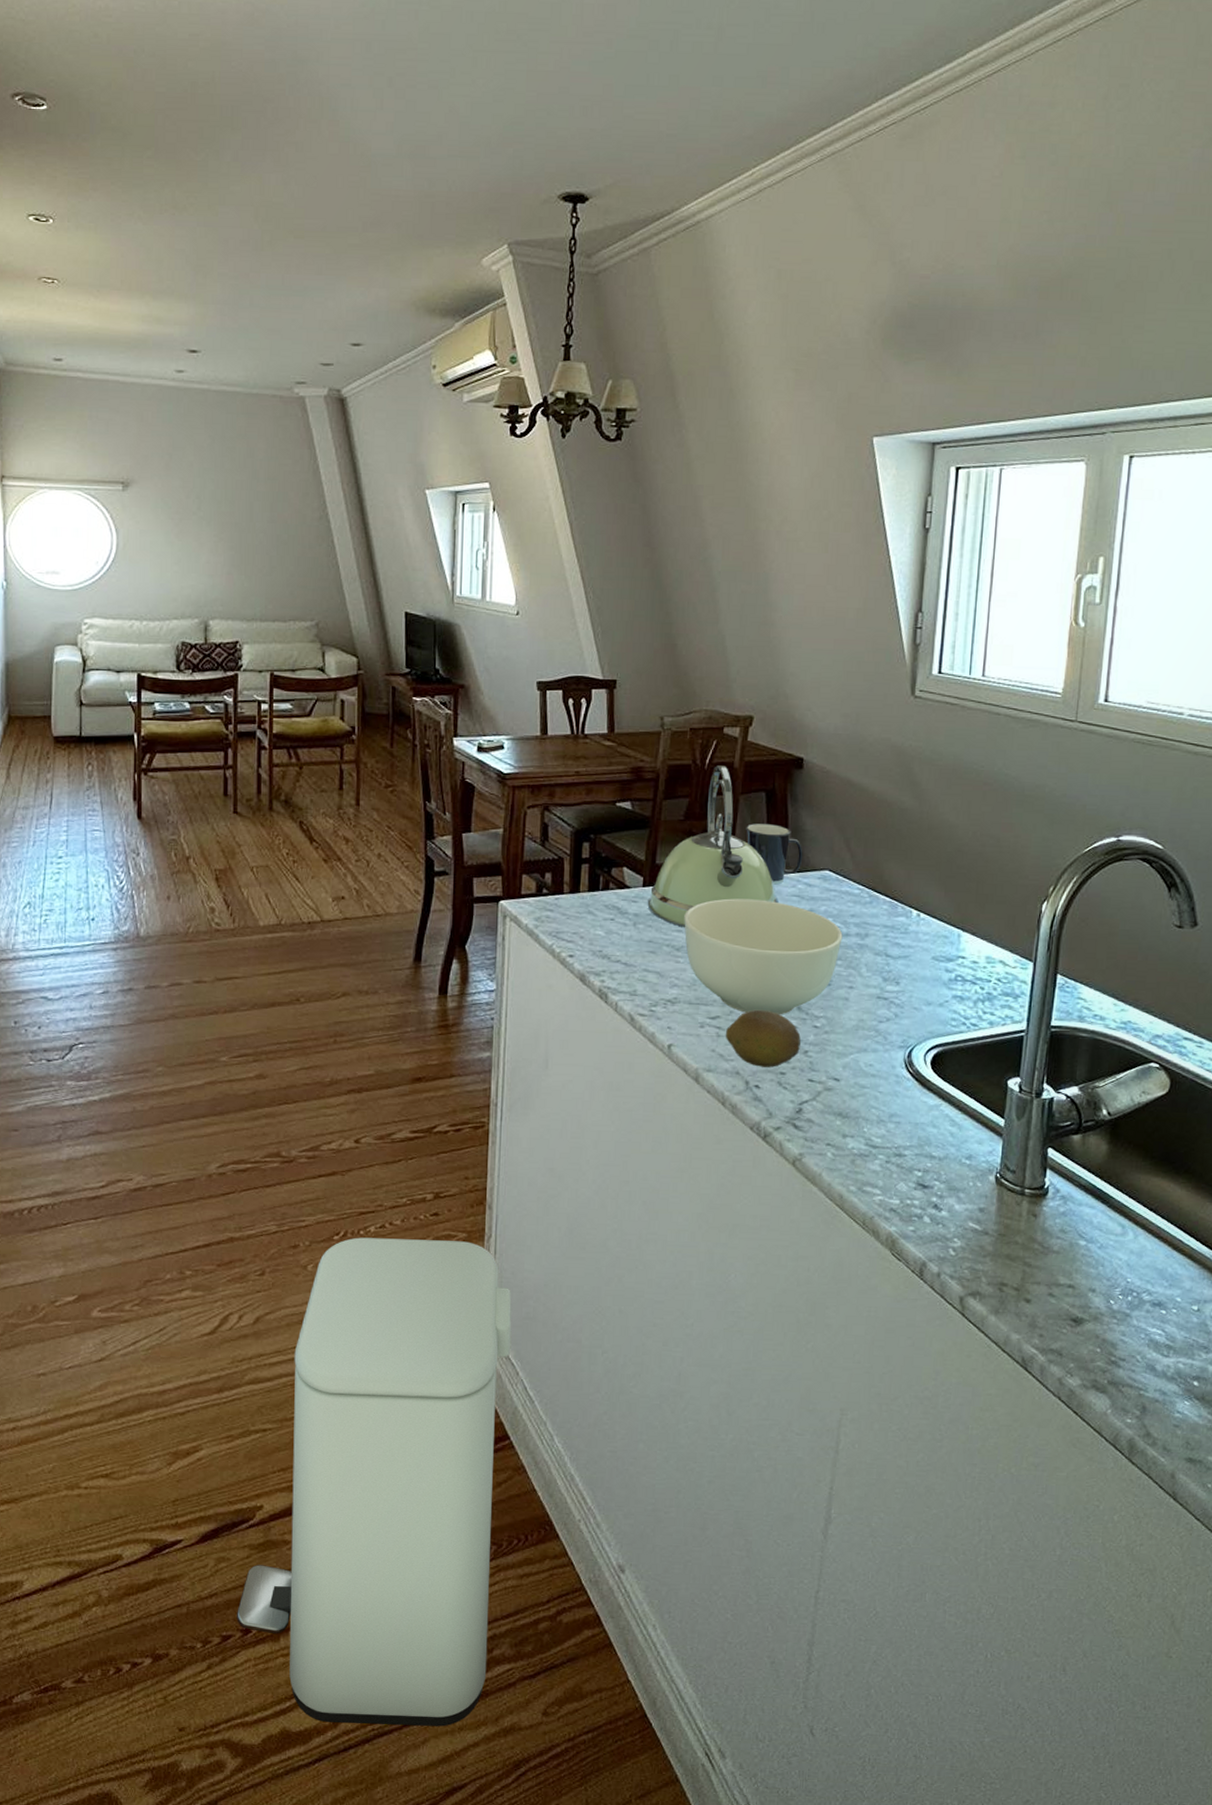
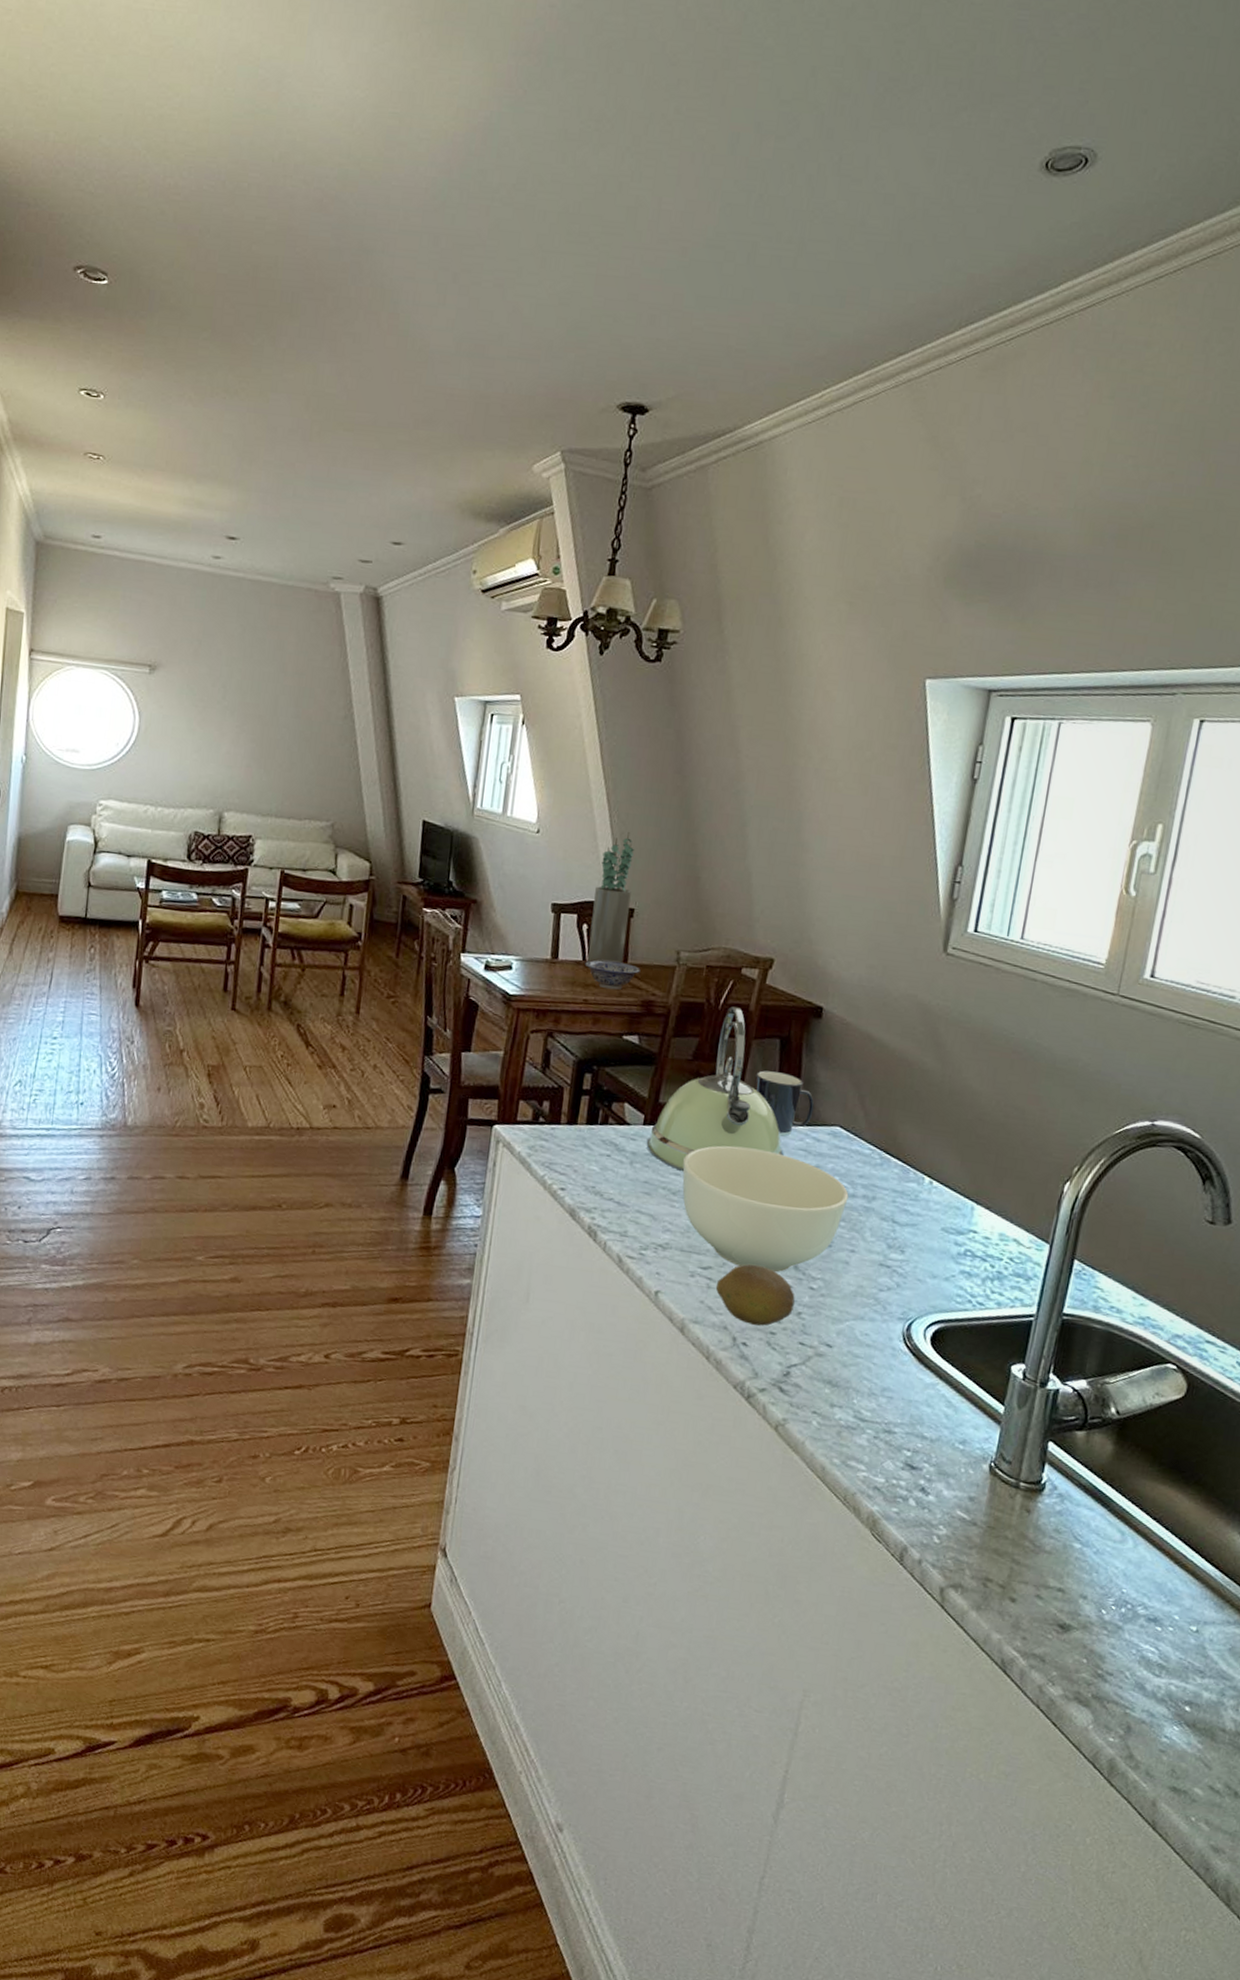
pedal bin: present [237,1237,512,1727] -> none [163,1454,471,1966]
bowl: none [573,732,627,760] -> present [585,960,640,990]
vase: none [575,607,612,736] -> present [587,832,635,964]

